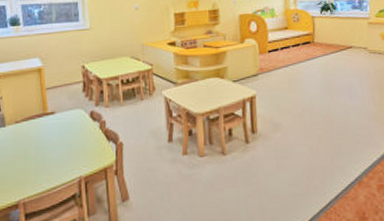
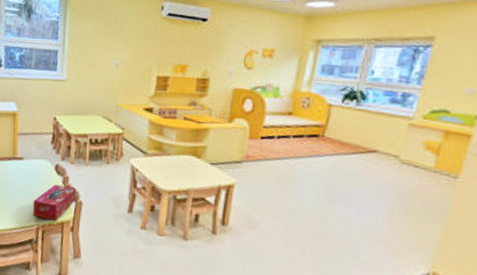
tissue box: none [71,130,116,170] -> present [32,184,77,222]

